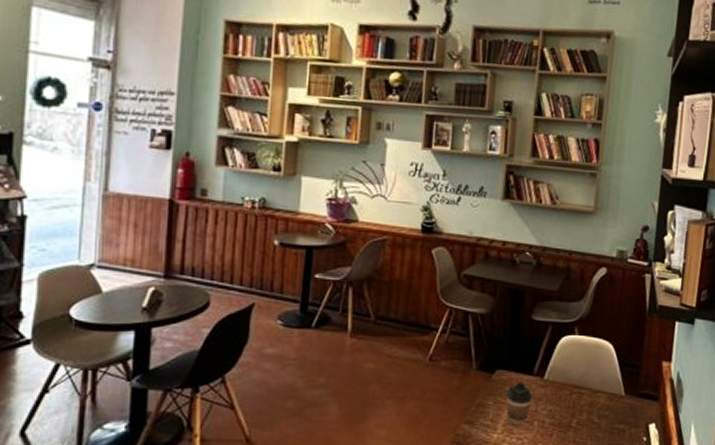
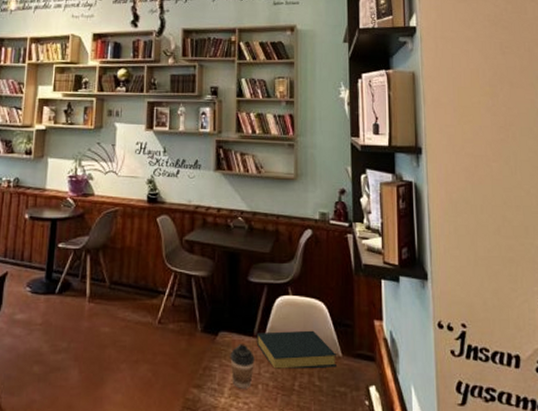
hardback book: none [535,370,619,407] -> present [256,330,336,369]

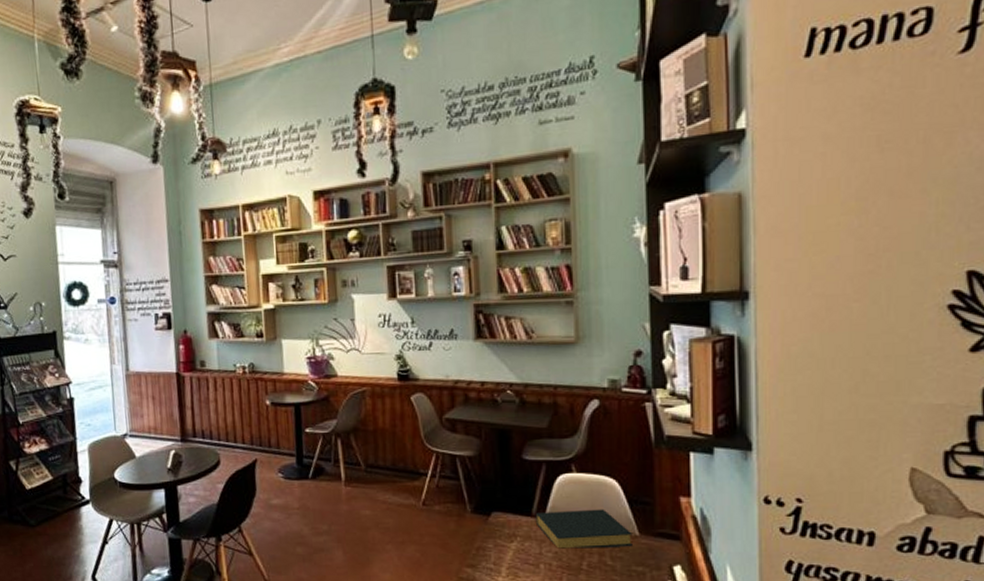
coffee cup: present [230,344,255,389] -> none [506,524,535,568]

